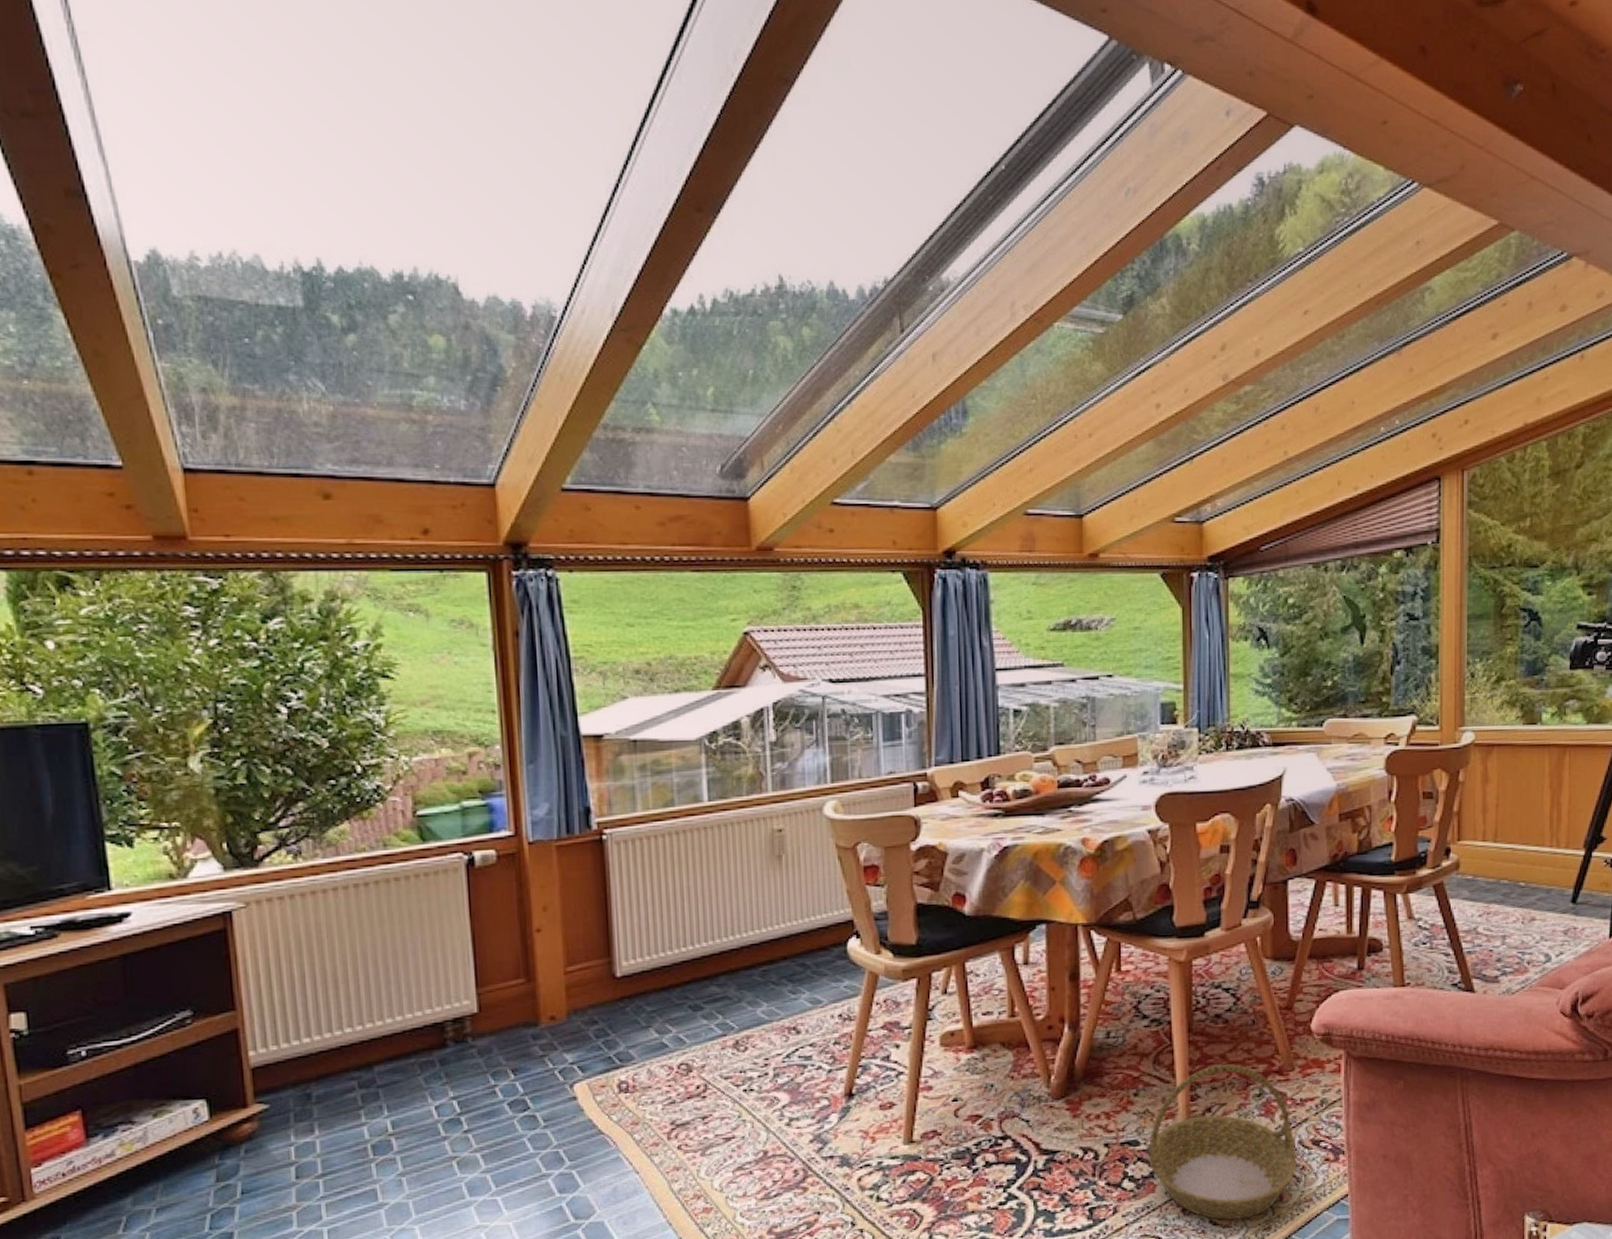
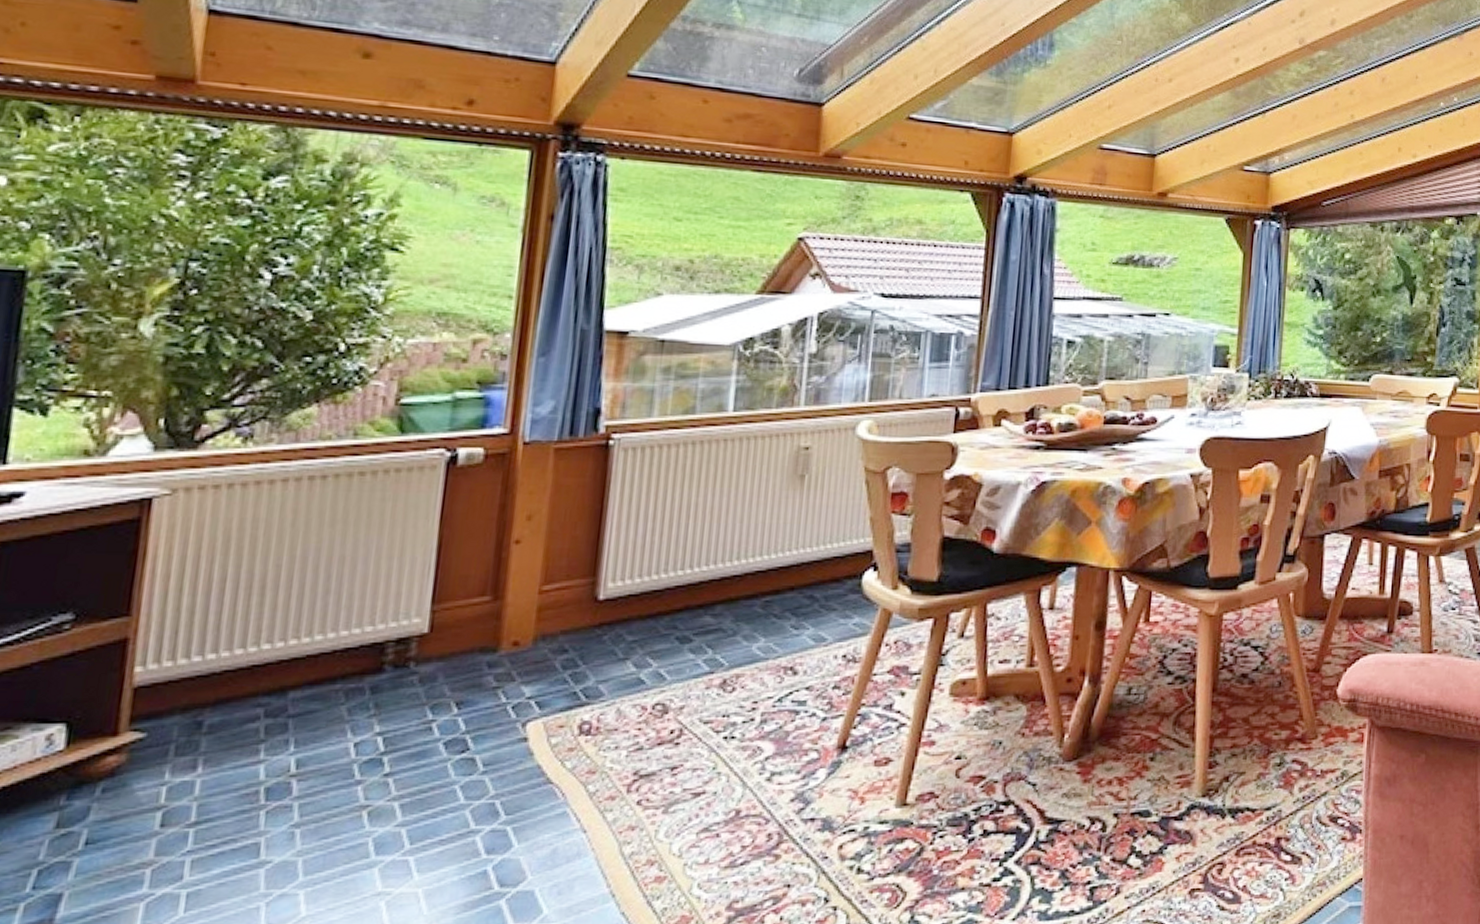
basket: present [1147,1064,1297,1221] -> none [1158,729,1313,906]

